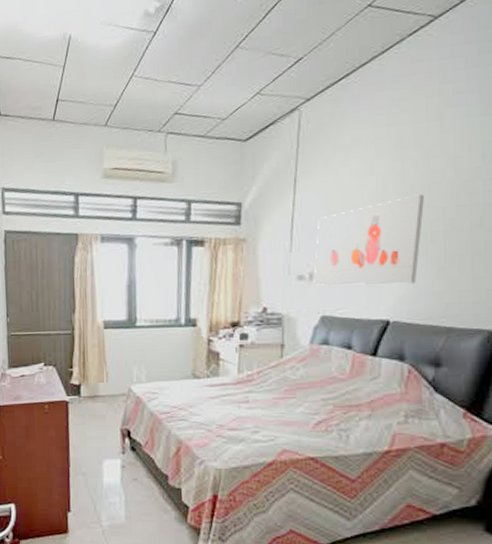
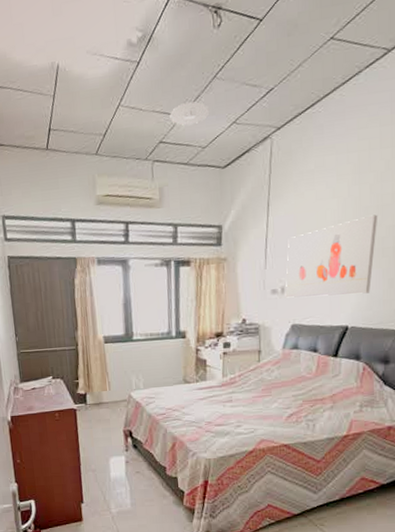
architectural model: none [187,72,230,96] -> present [170,101,209,126]

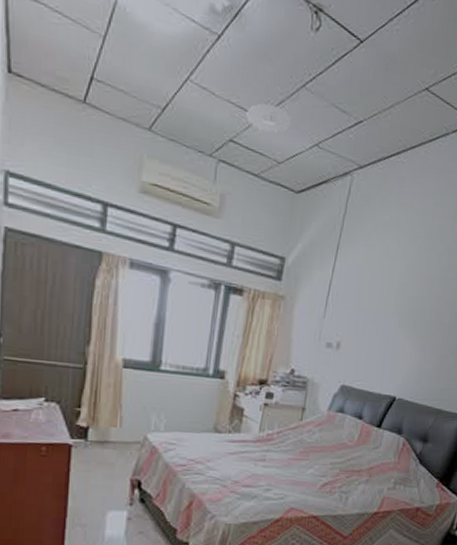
wall art: present [285,214,378,298] -> none [339,285,441,366]

